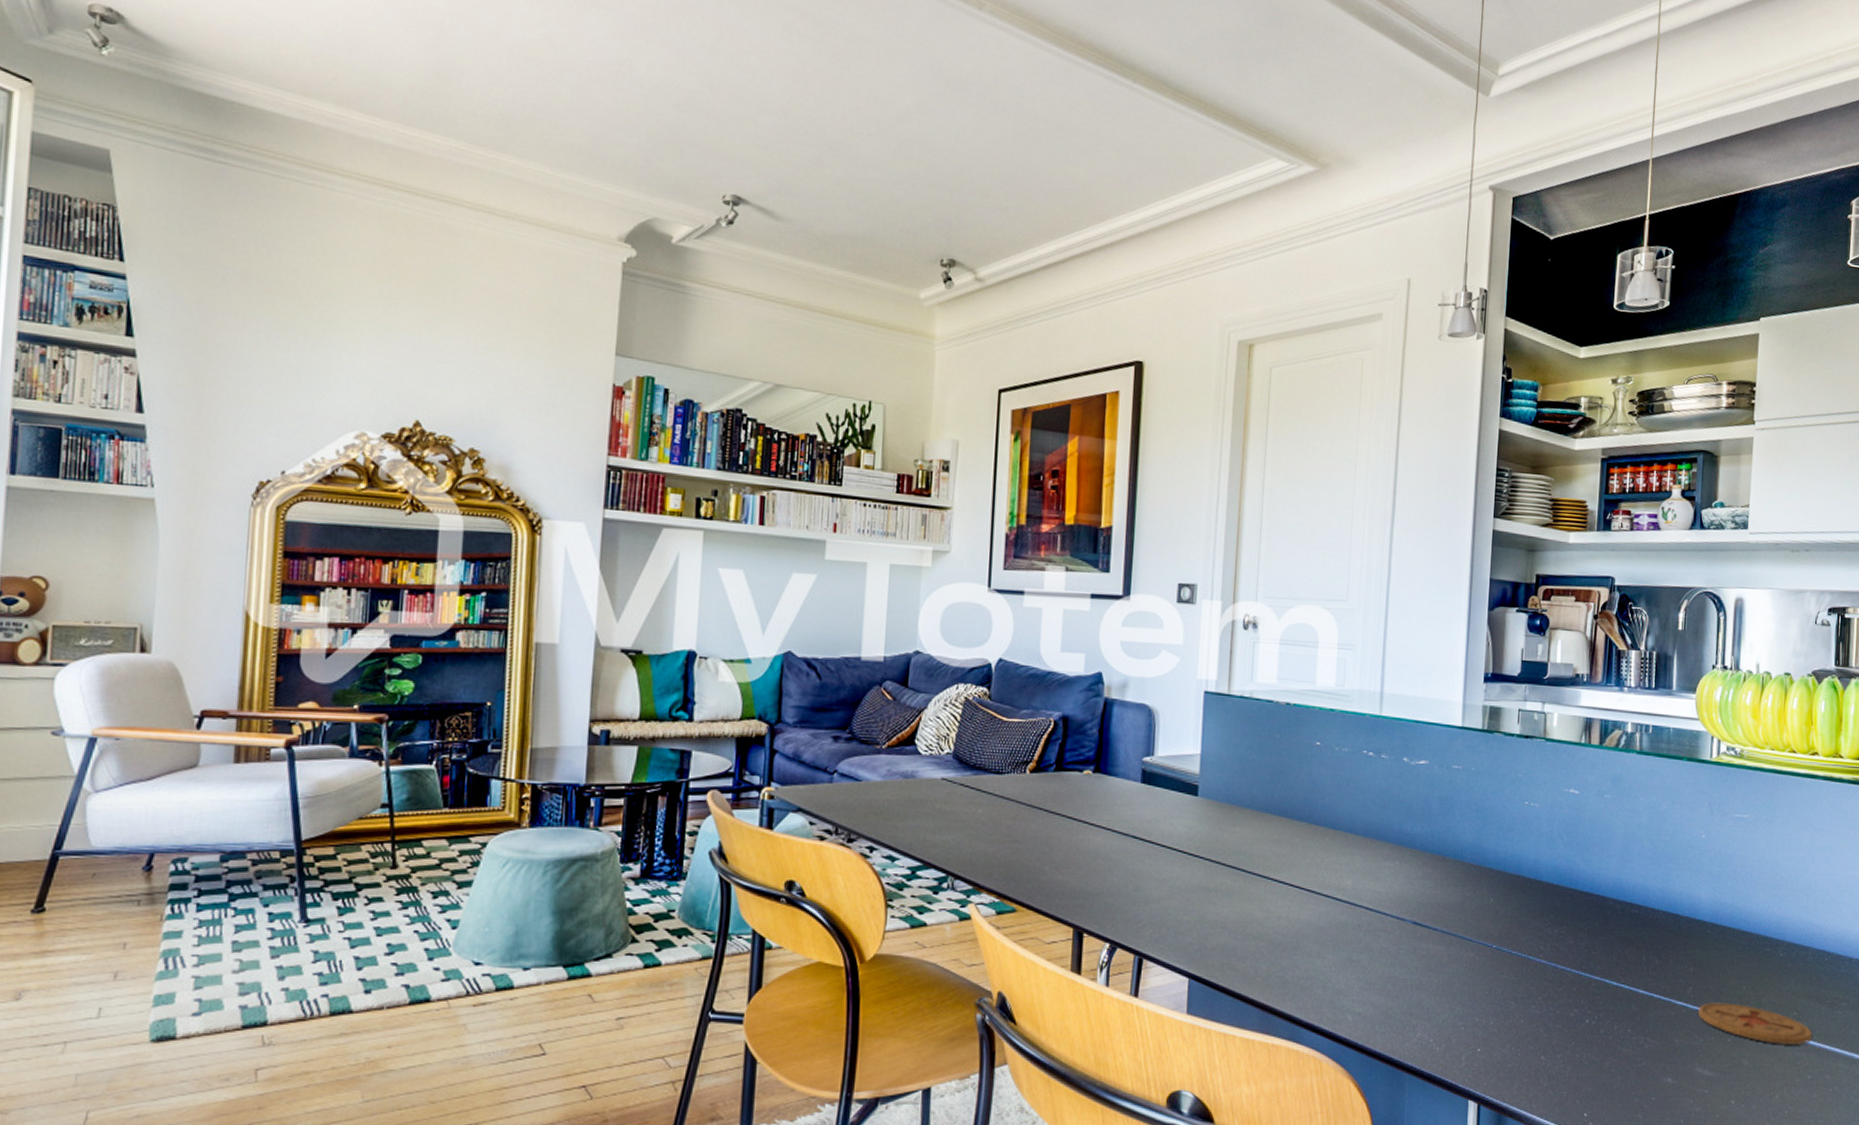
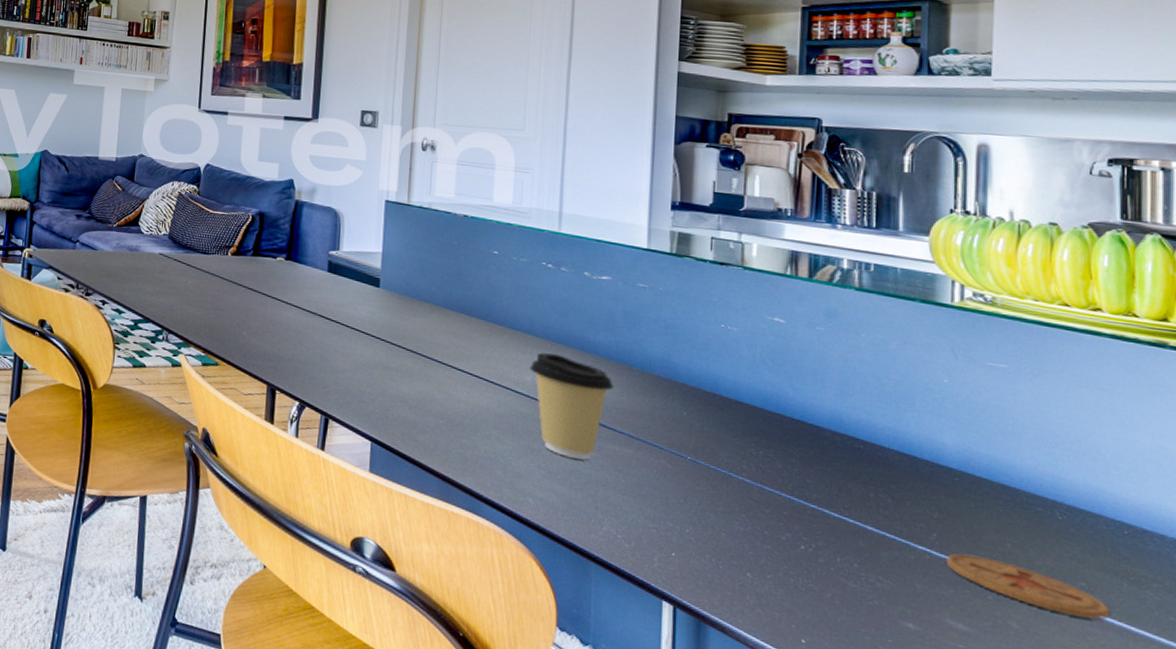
coffee cup: none [1350,852,1429,964] -> present [529,352,614,460]

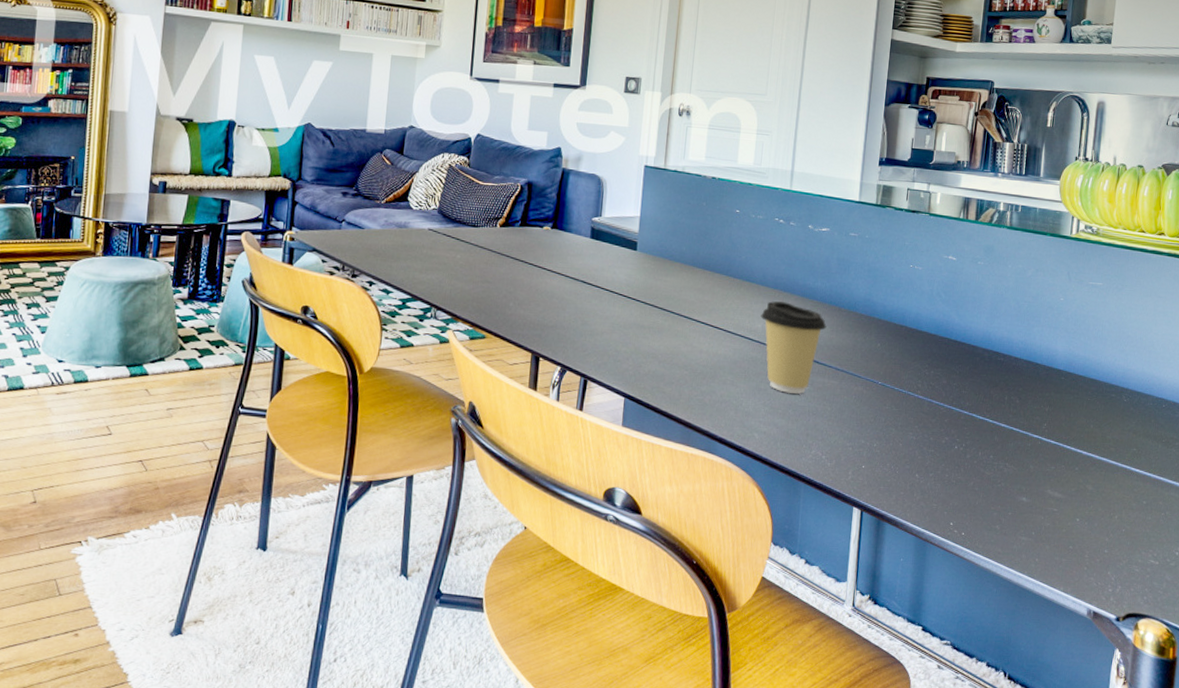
coaster: present [945,553,1109,620] -> none [1050,437,1149,476]

